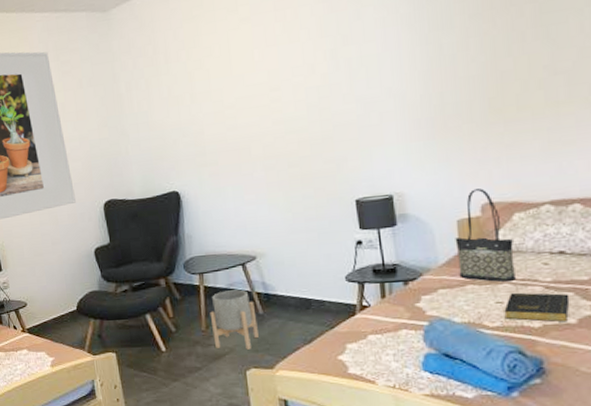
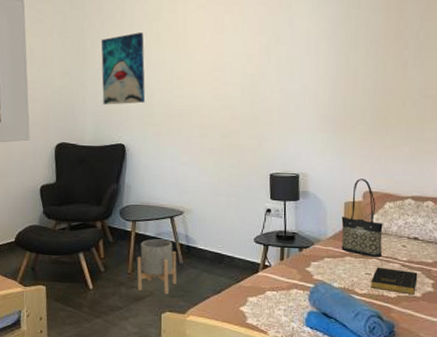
wall art: none [135,63,195,152] -> present [101,32,146,105]

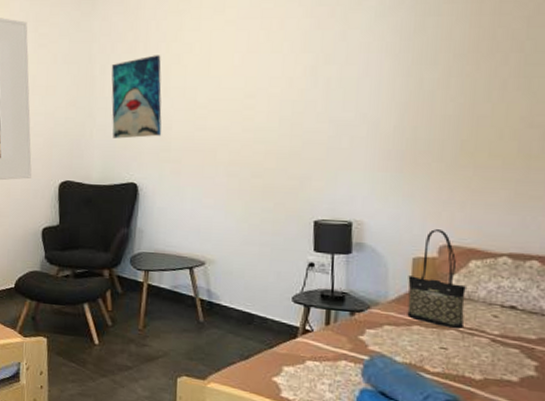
planter: present [137,239,177,294] -> none [149,292,196,356]
book: present [370,267,418,295] -> none [446,340,515,379]

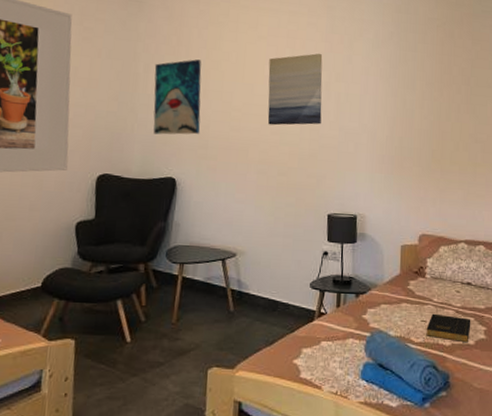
wall art: none [238,33,307,122] -> present [267,53,323,126]
tote bag: present [407,229,466,328] -> none [398,221,438,303]
book: none [446,340,515,379] -> present [426,313,471,343]

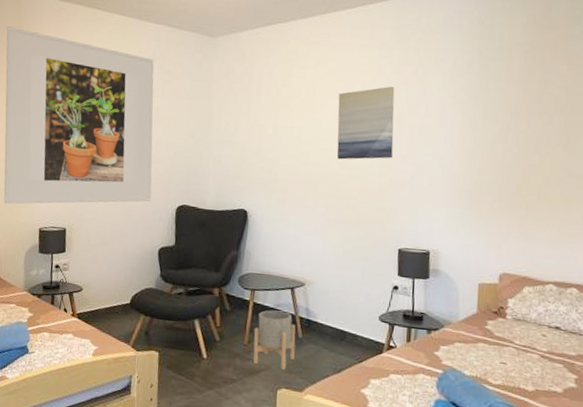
wall art: present [153,59,202,135] -> none [226,97,272,169]
planter: none [182,284,227,347] -> present [253,310,296,370]
book: present [426,313,471,343] -> none [505,356,559,390]

